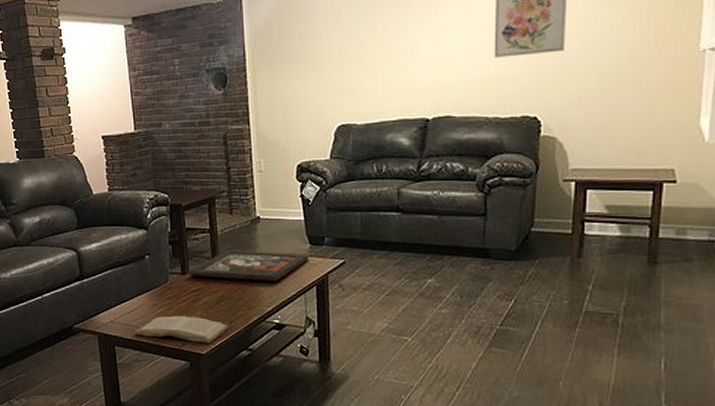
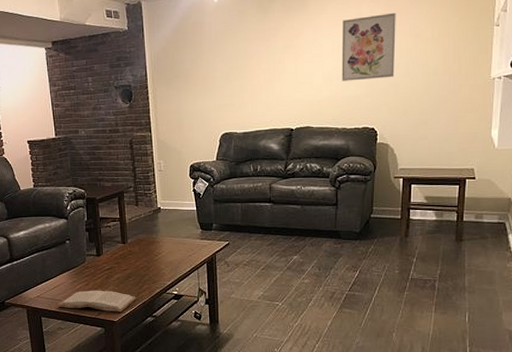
religious icon: present [188,250,308,281] -> none [102,235,200,260]

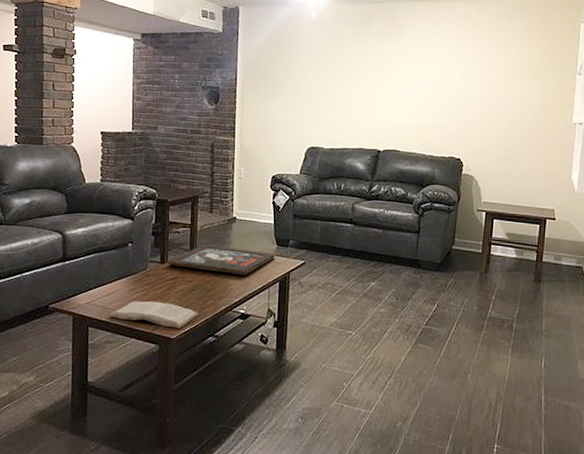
religious icon: none [102,235,200,260] -> present [166,244,275,275]
wall art: present [341,12,396,81] -> none [431,49,487,112]

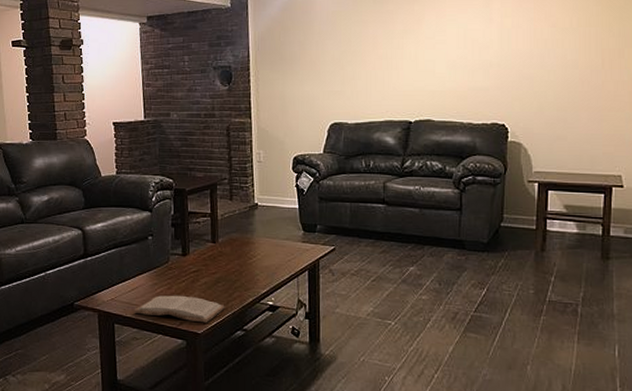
religious icon: present [166,244,275,275] -> none [188,234,302,265]

